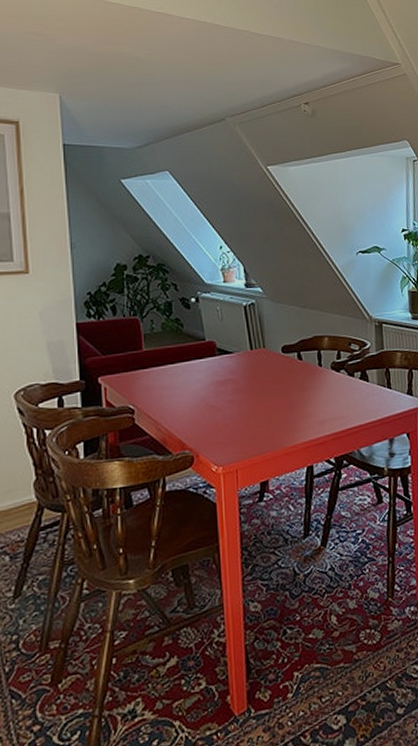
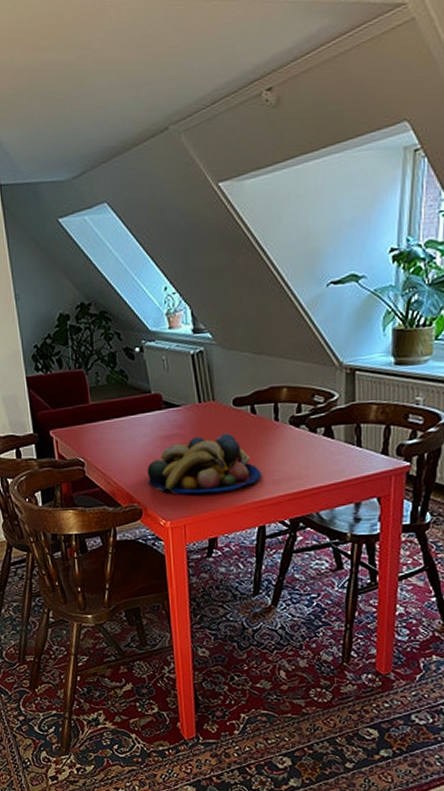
fruit bowl: none [200,377,309,439] -> present [147,433,262,495]

